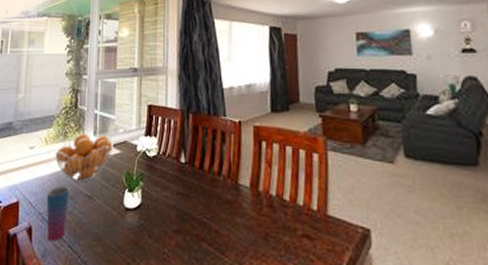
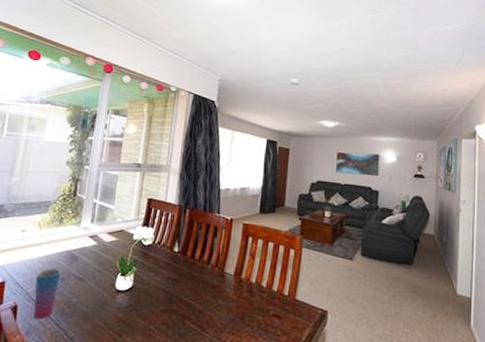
fruit basket: present [55,133,113,183] -> none [48,220,110,266]

